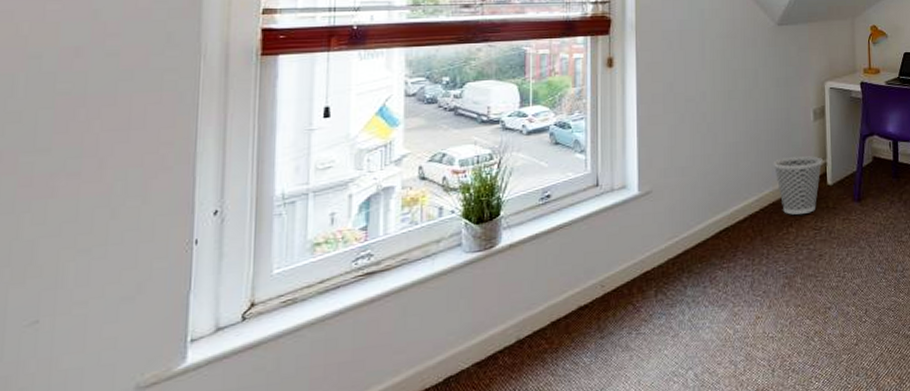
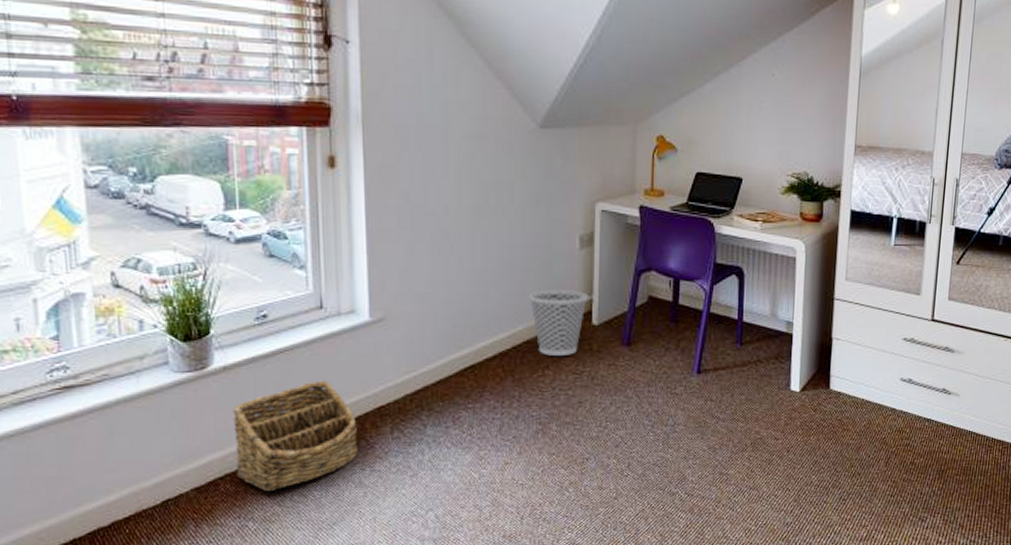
basket: none [515,250,625,361] -> present [232,380,358,491]

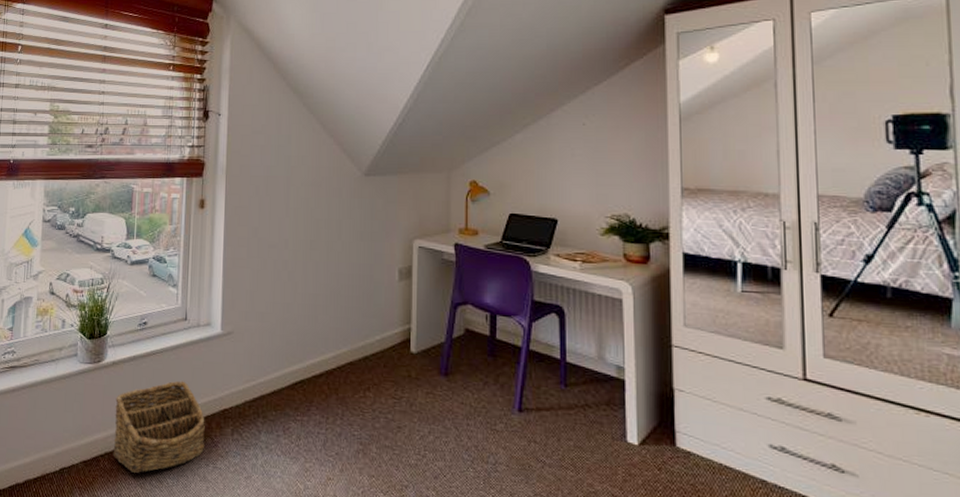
wastebasket: present [528,290,588,356] -> none [352,316,406,380]

